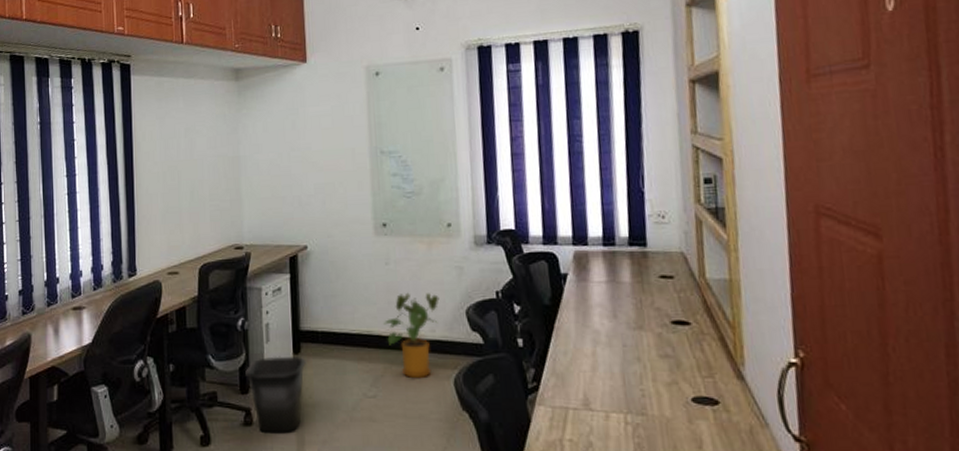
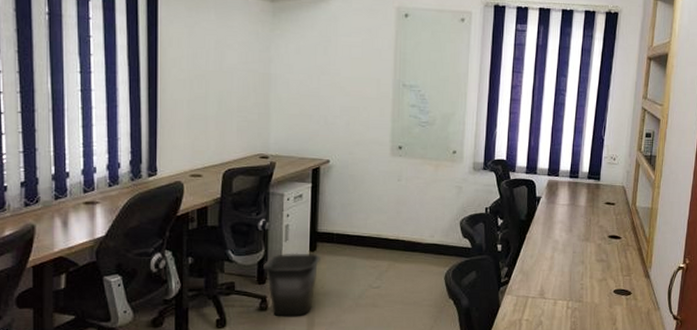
house plant: present [383,292,440,379] -> none [391,205,440,274]

